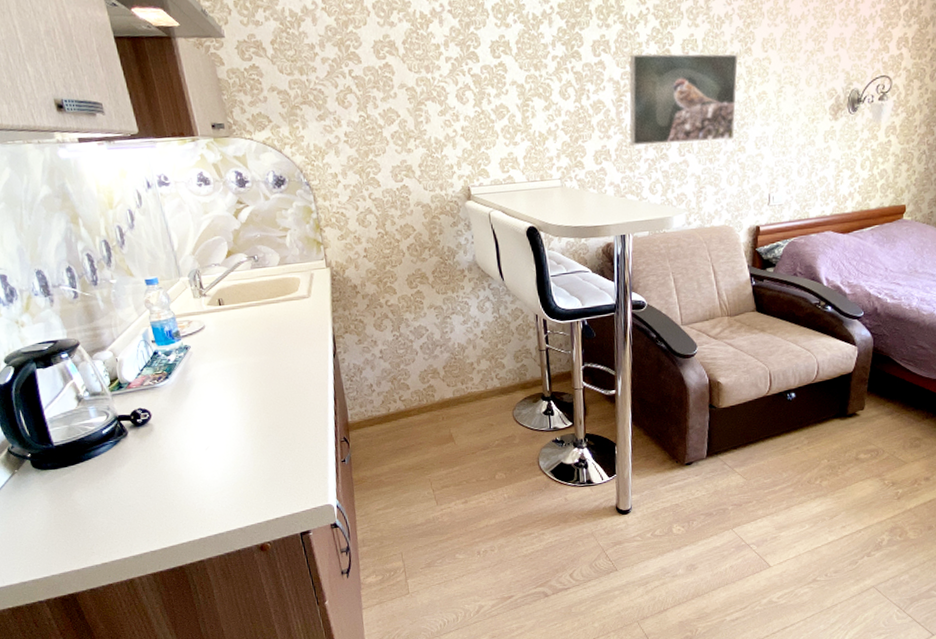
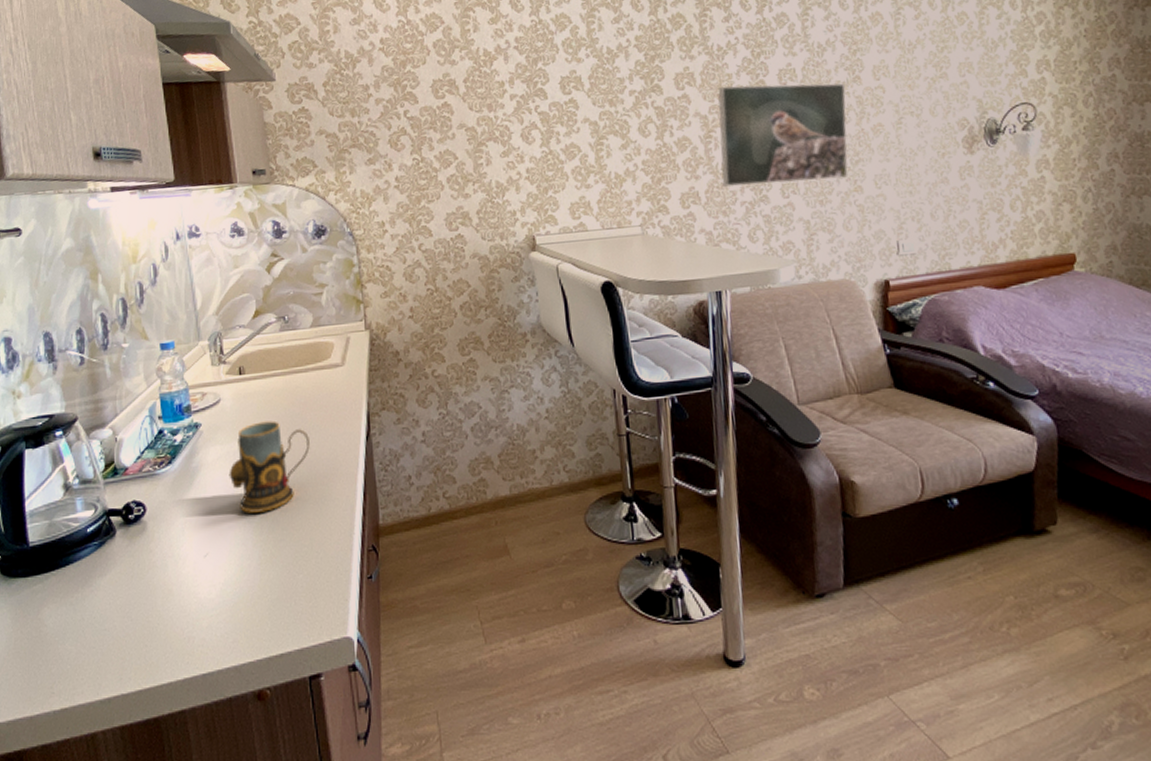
mug: none [219,343,286,416] -> present [229,421,310,513]

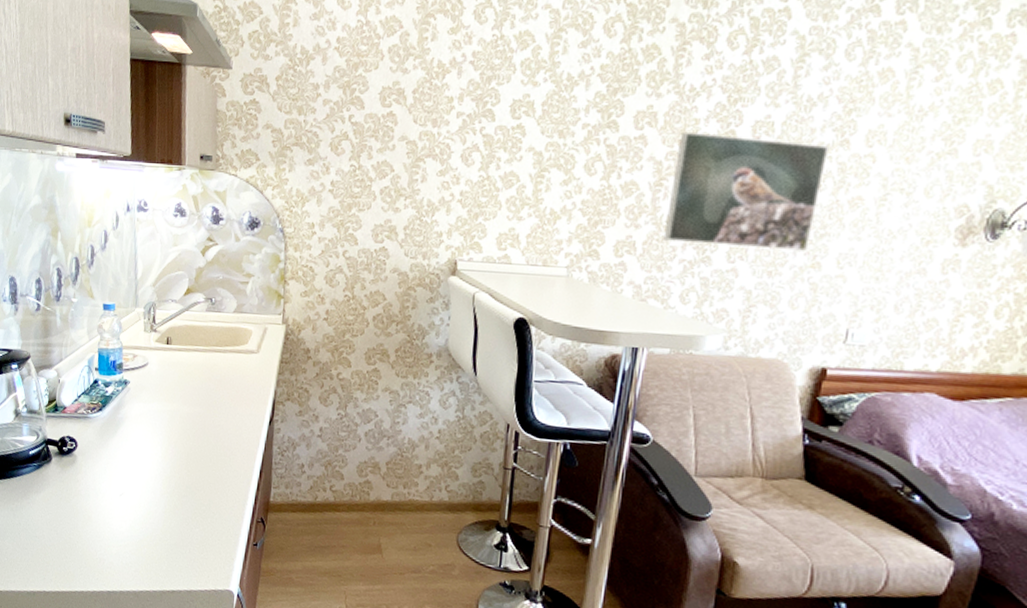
mug: present [229,421,310,513] -> none [147,389,220,469]

